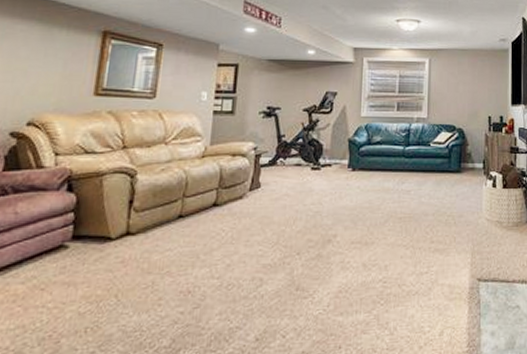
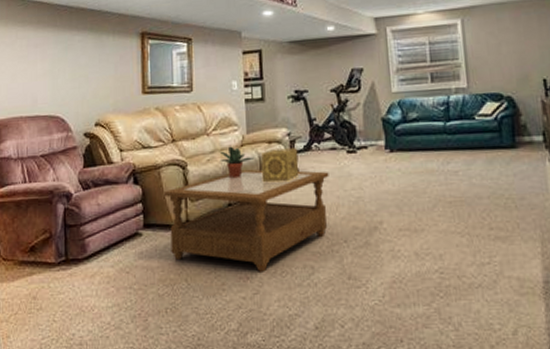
coffee table: none [102,180,291,286] -> present [163,169,329,272]
potted plant: none [175,156,215,190] -> present [219,146,255,179]
decorative box: none [220,162,262,195] -> present [261,148,299,183]

